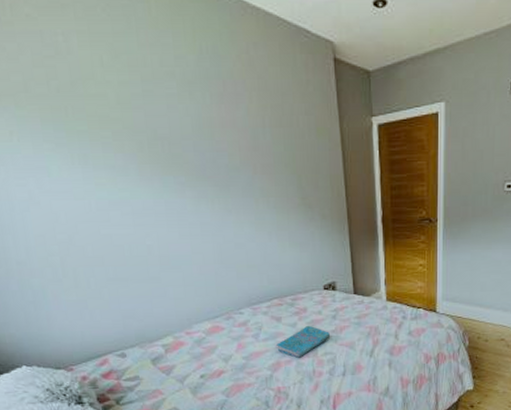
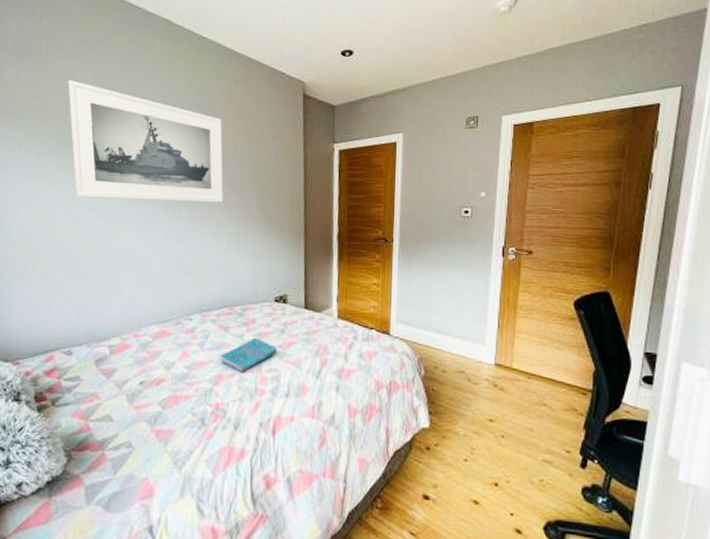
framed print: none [49,46,258,193] -> present [67,79,224,203]

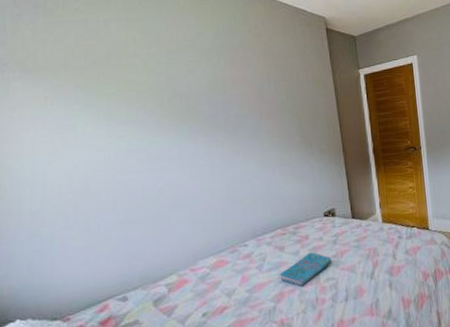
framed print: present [67,79,224,203] -> none [91,30,264,144]

